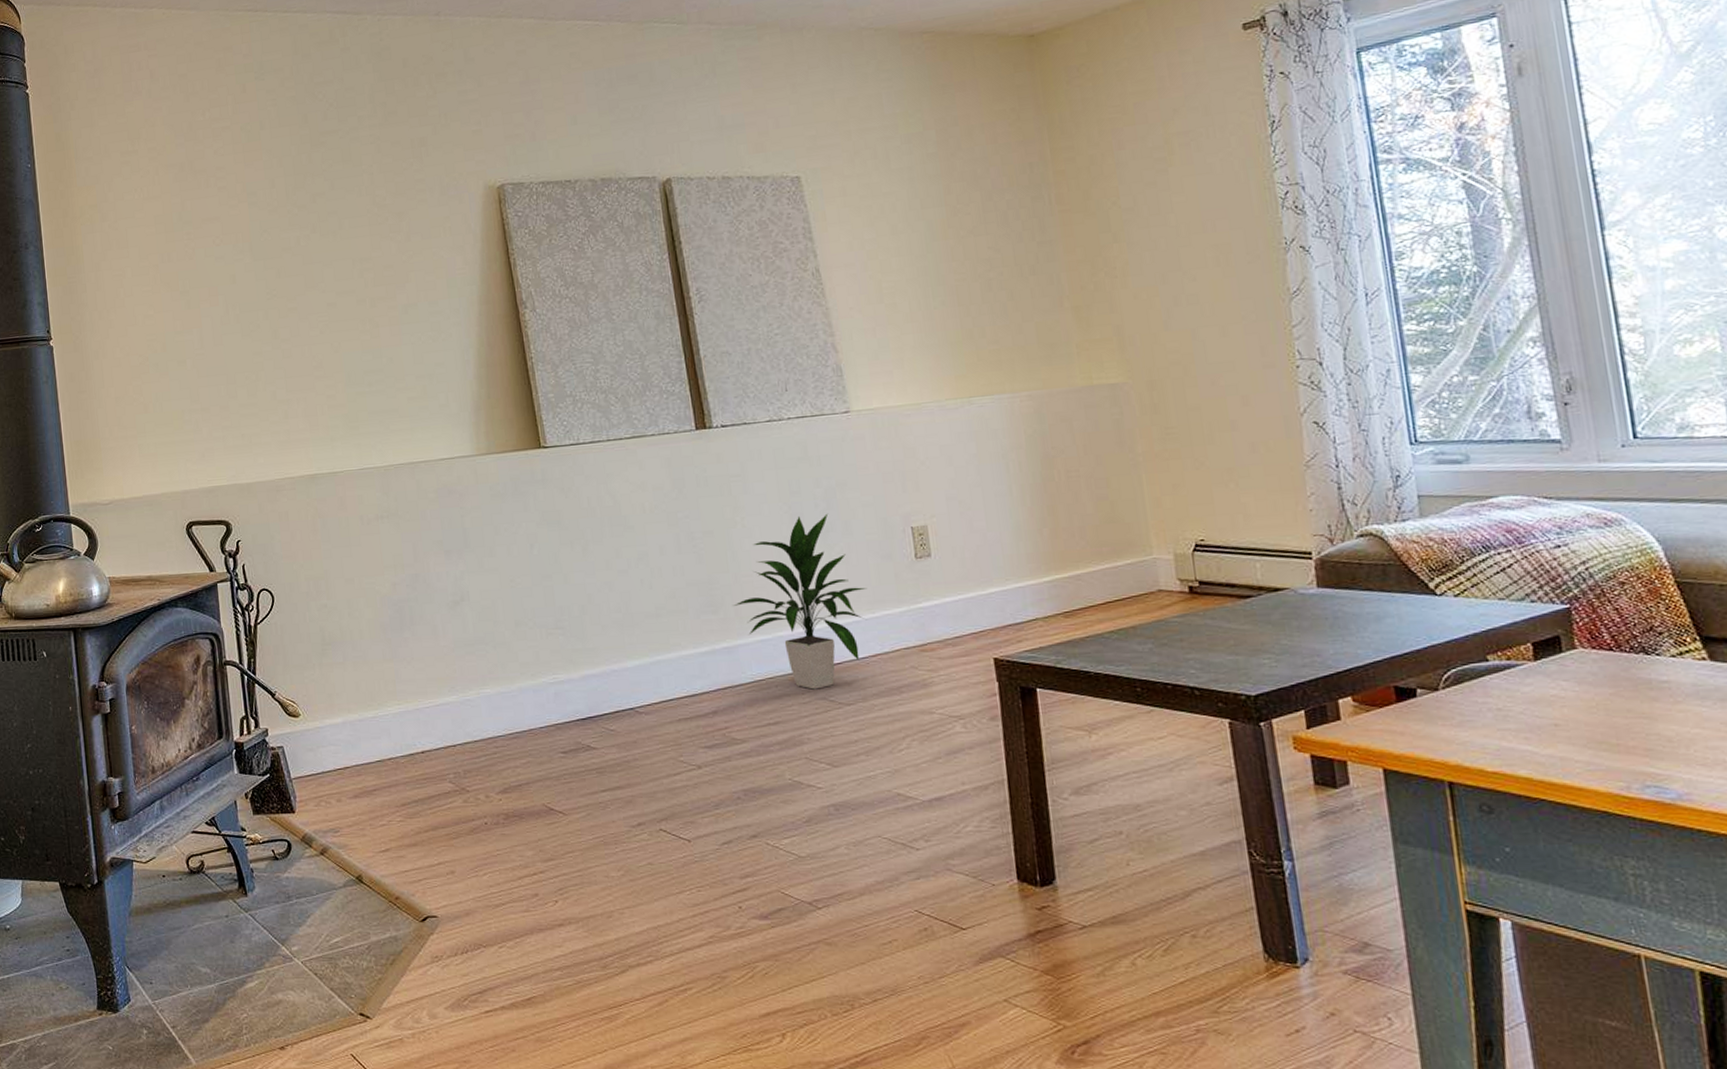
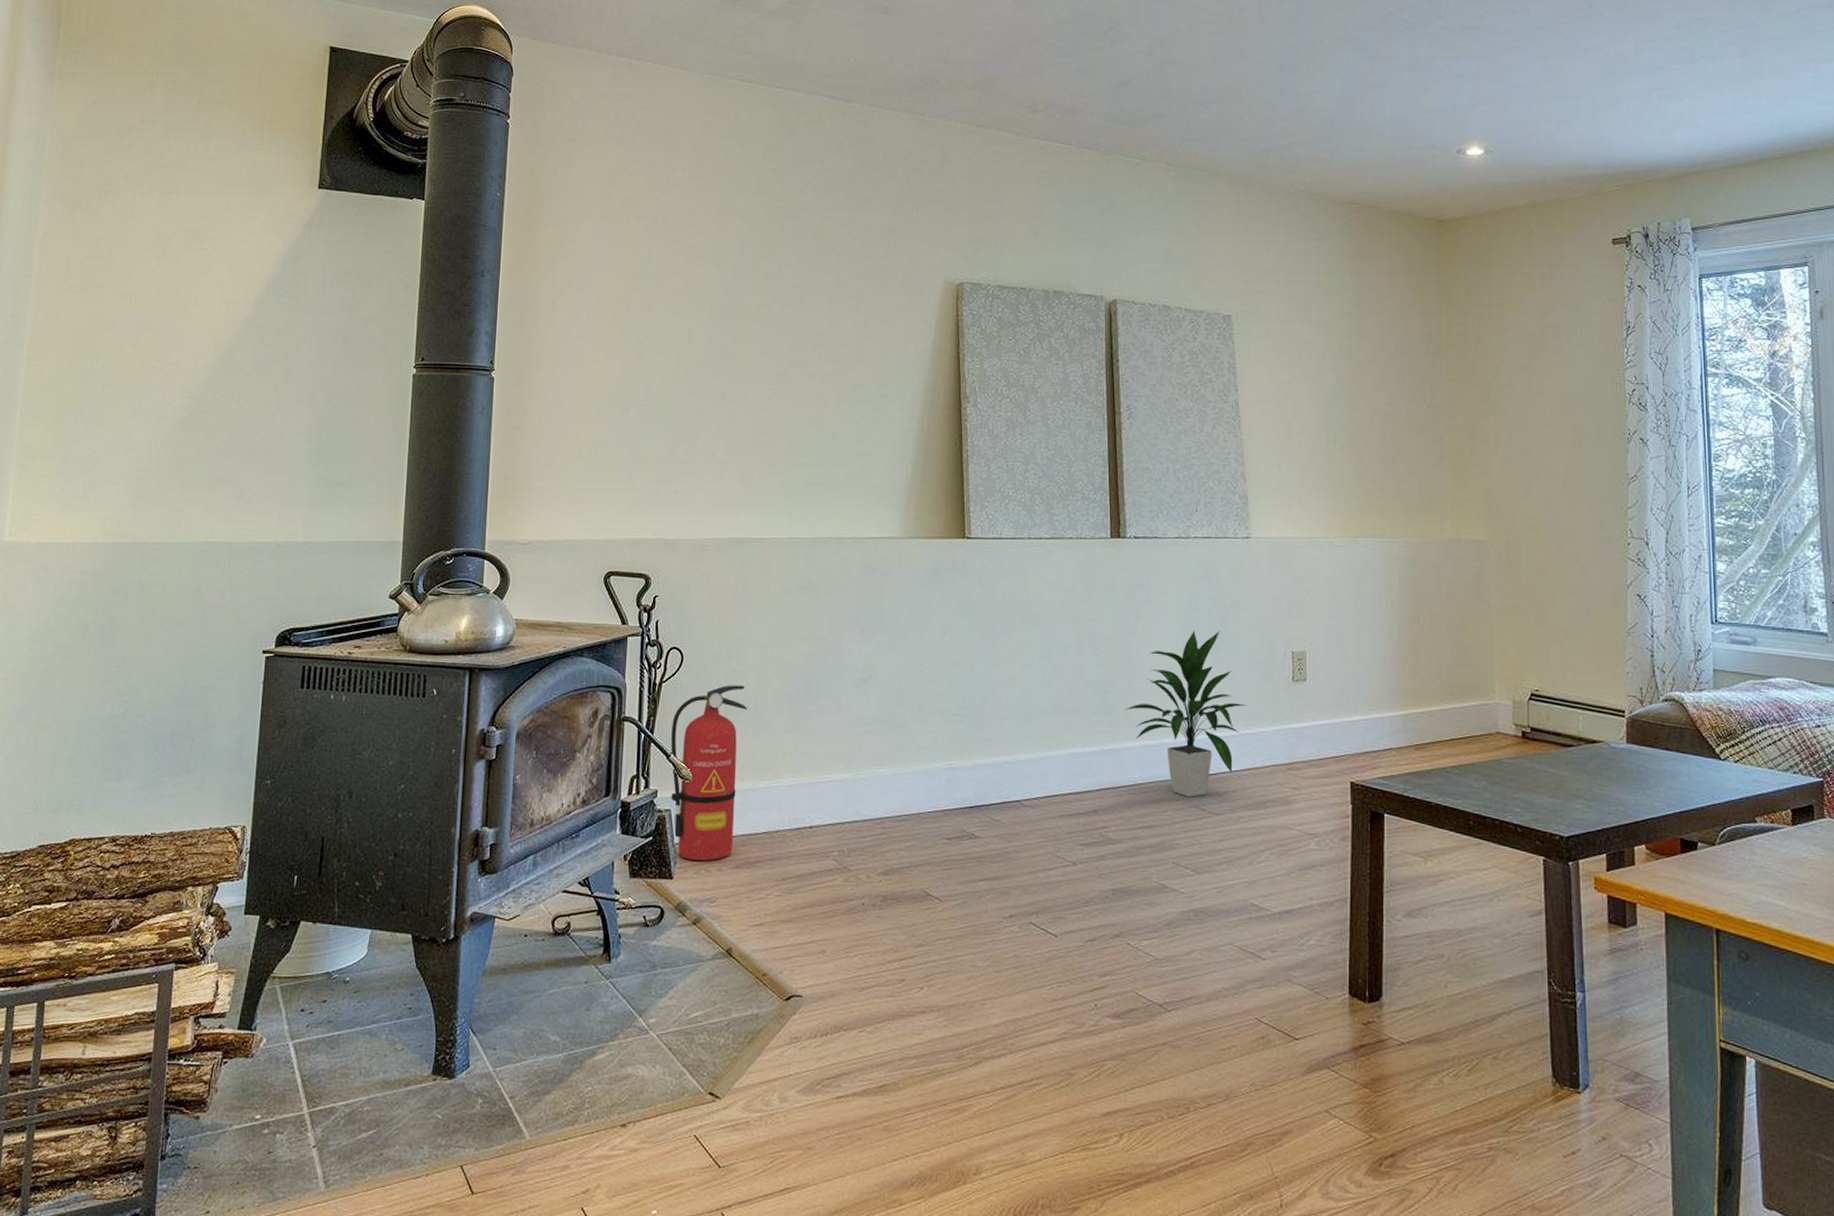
fire extinguisher: none [272,619,349,794] -> present [671,685,747,862]

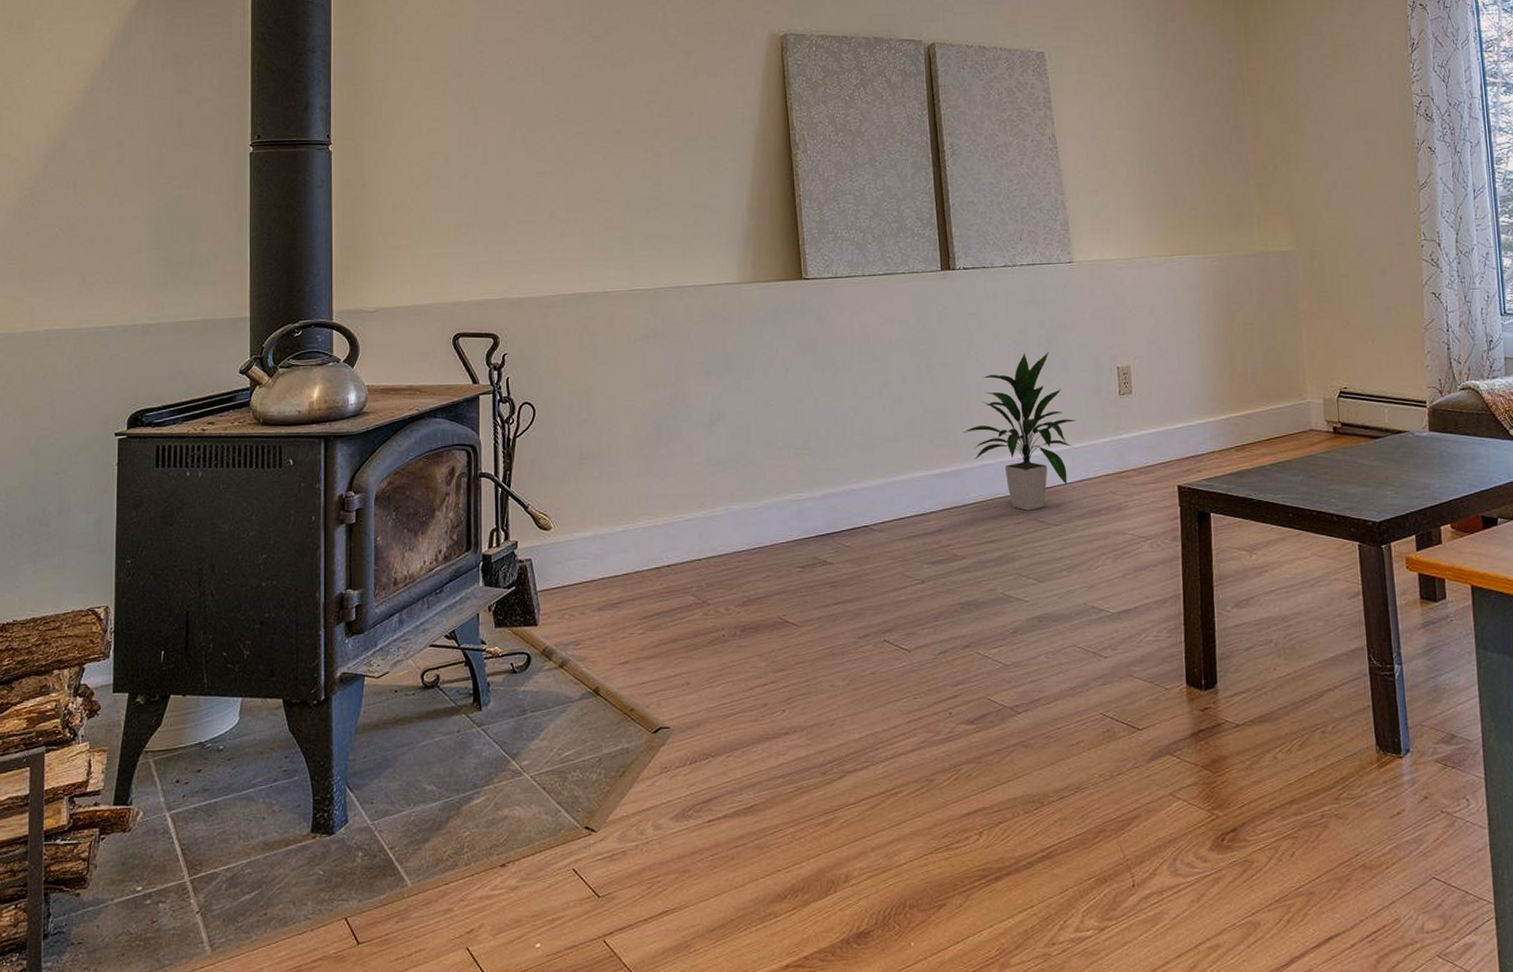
fire extinguisher: present [671,685,747,862] -> none [528,434,600,607]

